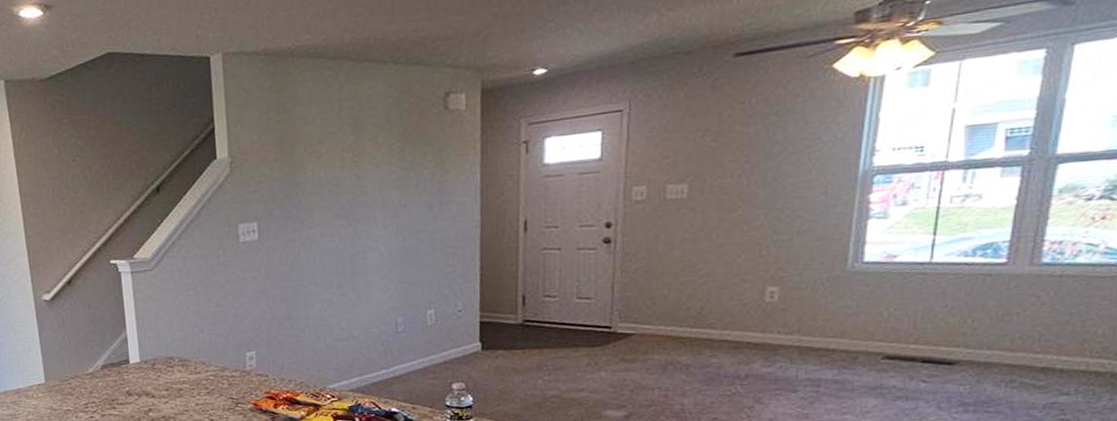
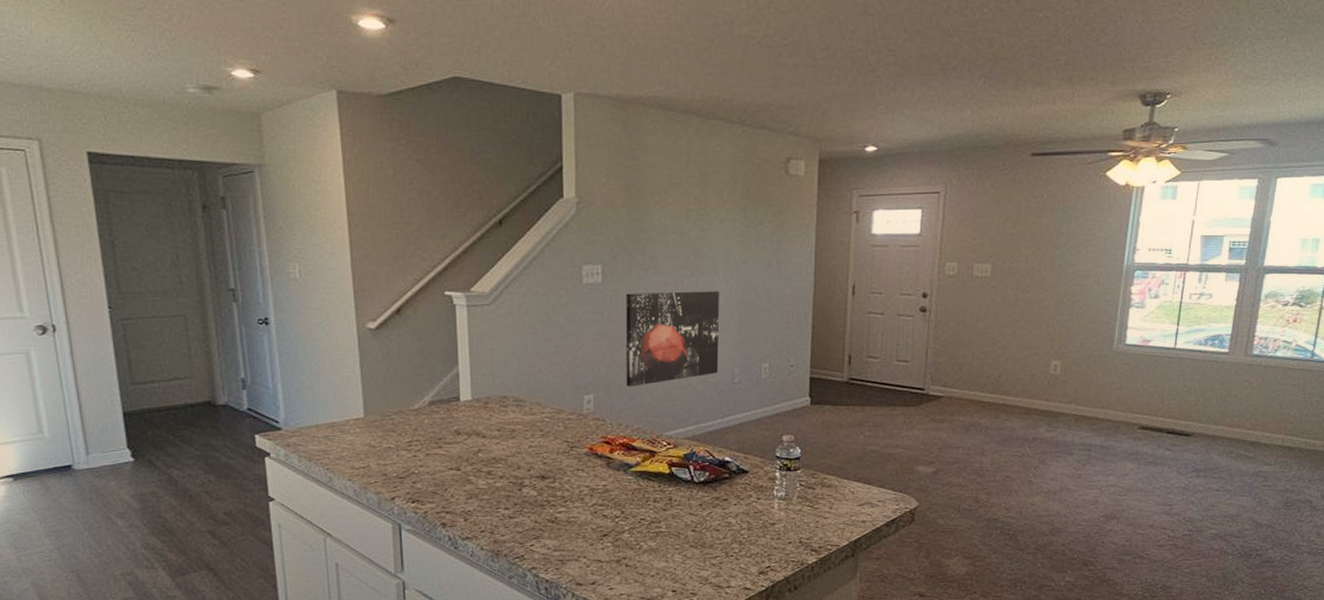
wall art: none [283,238,381,342] -> present [625,291,720,387]

